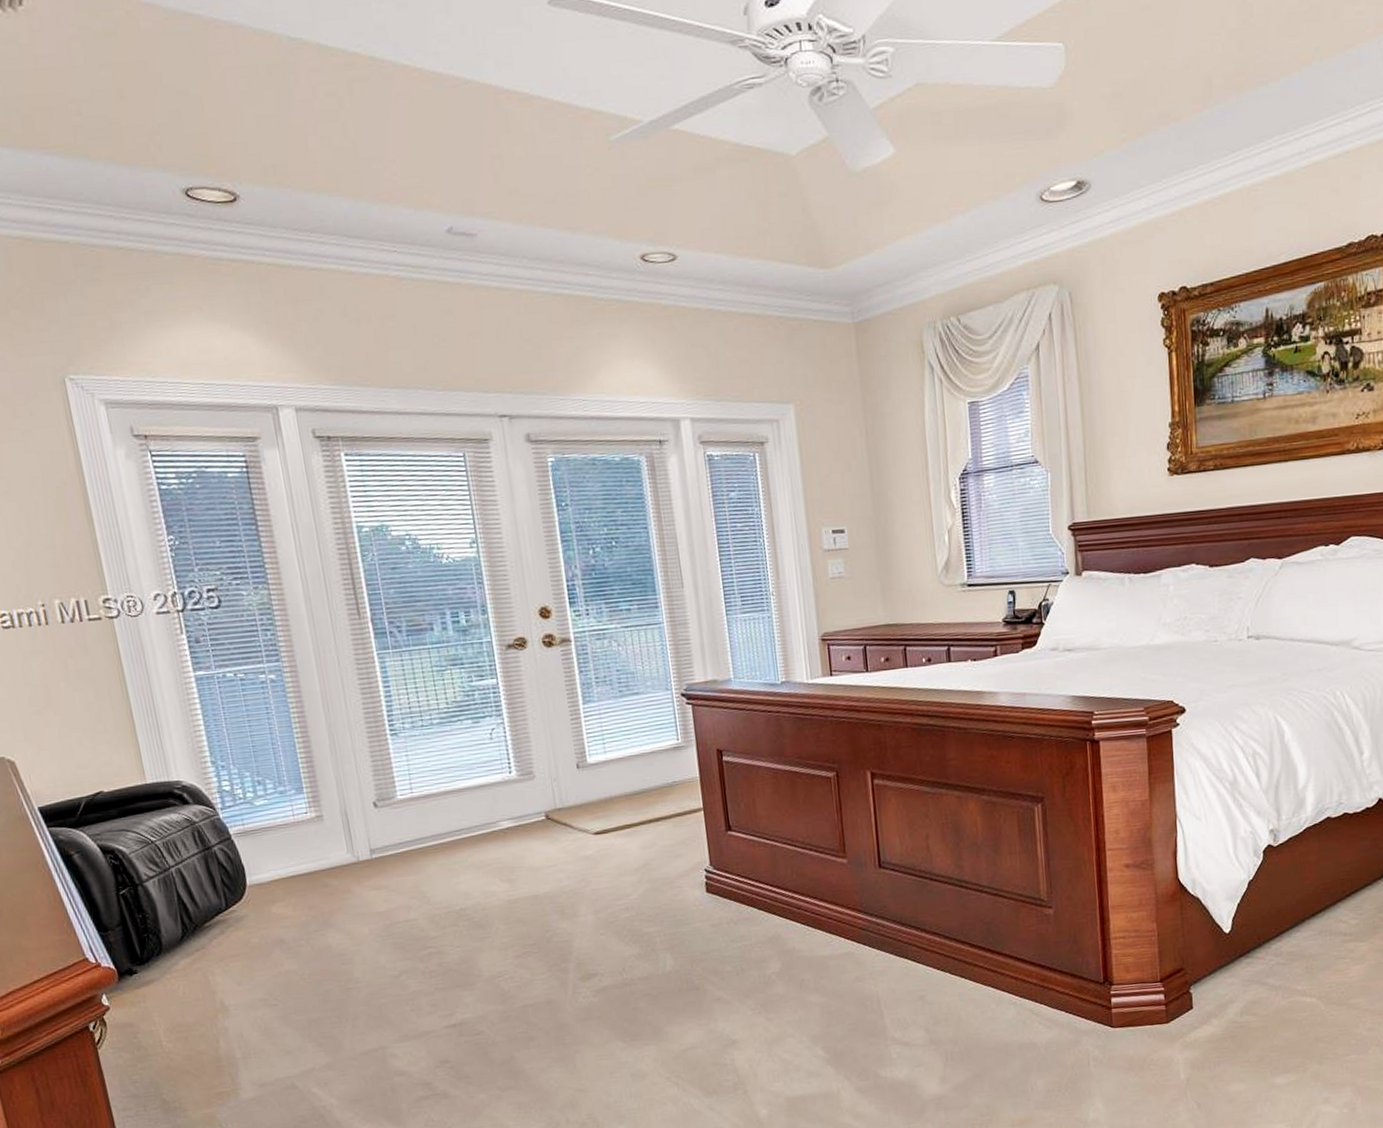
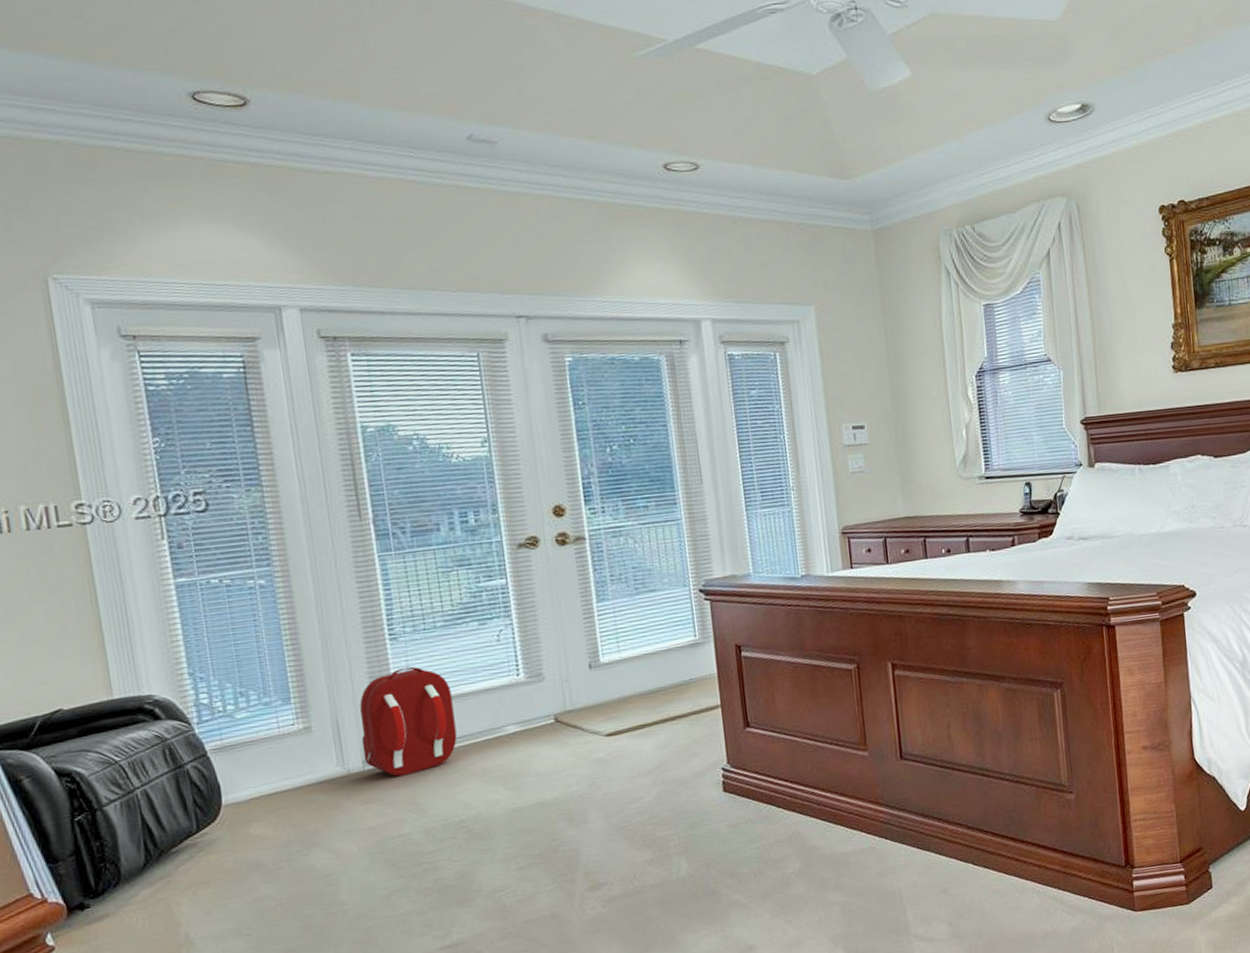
backpack: none [365,761,456,865] -> present [359,666,457,777]

